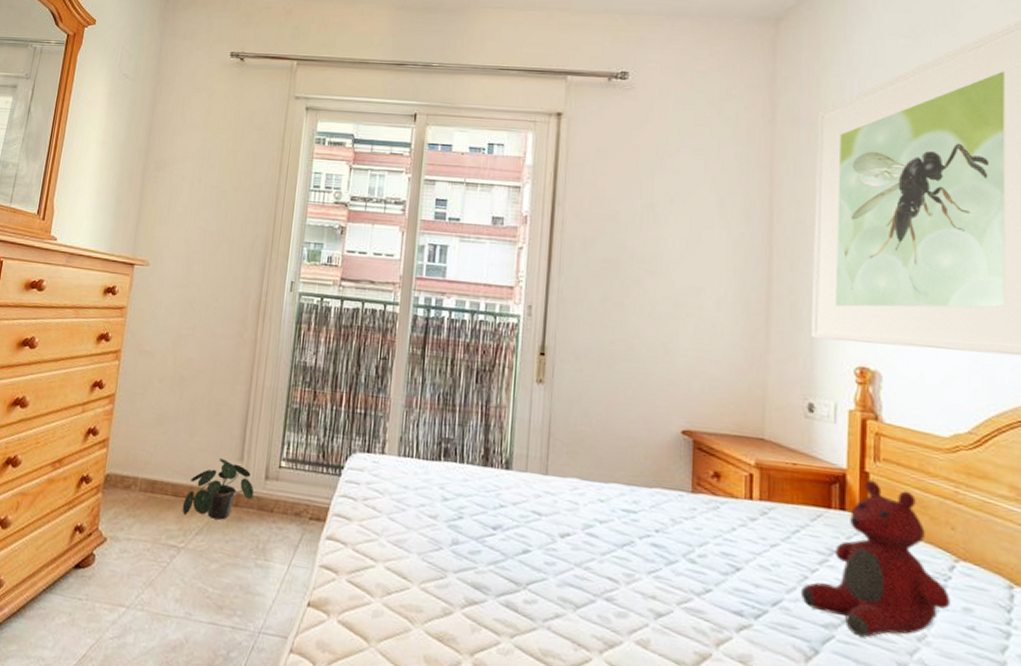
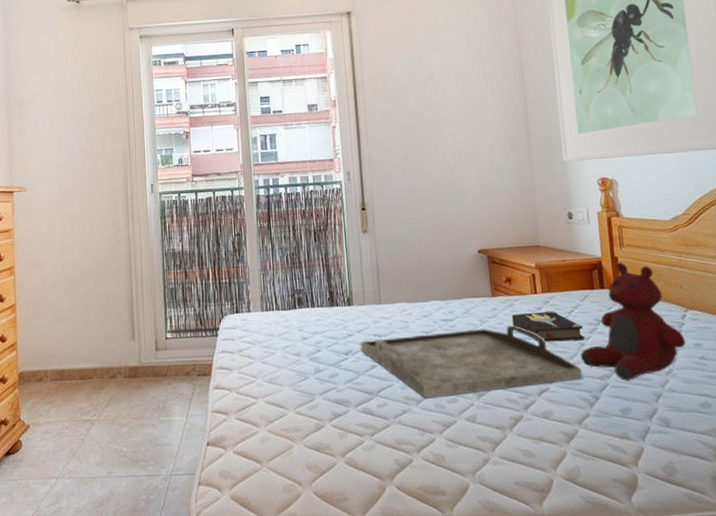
potted plant: present [182,458,254,520] -> none [89,341,149,392]
serving tray: none [513,516,800,623] -> present [360,325,582,399]
hardback book: none [715,520,809,573] -> present [512,311,585,341]

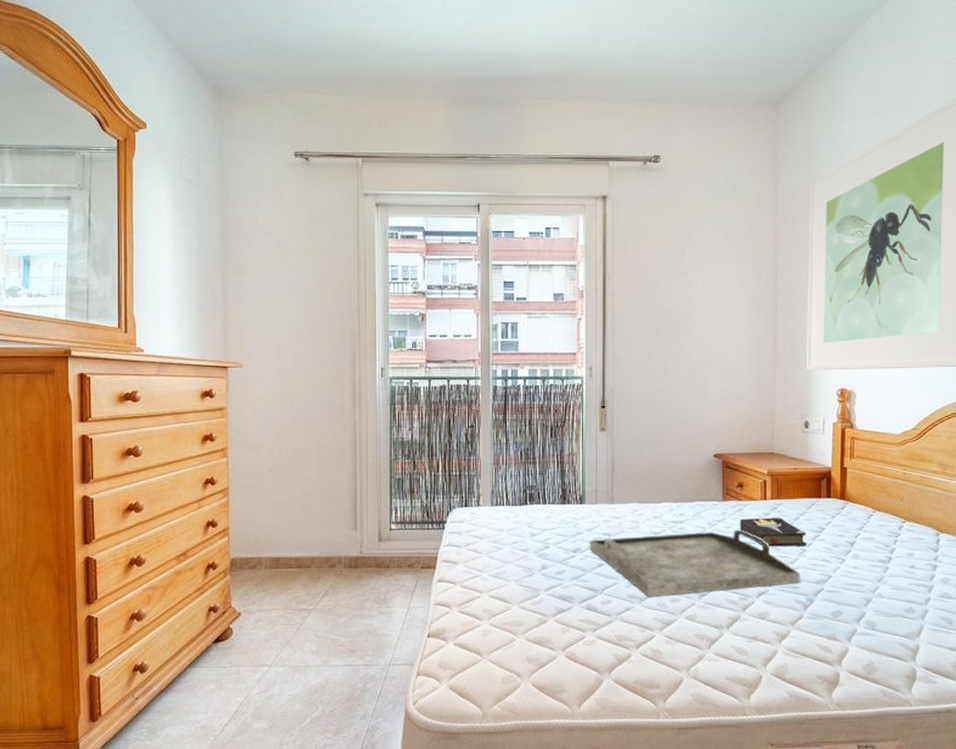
teddy bear: present [580,262,686,381] -> none [800,473,899,586]

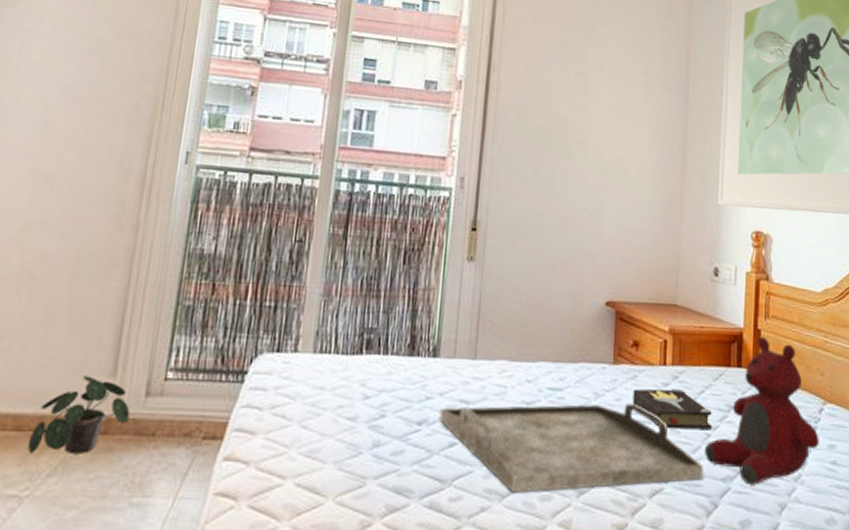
potted plant: none [307,530,370,581] -> present [27,376,131,454]
teddy bear: none [800,473,899,586] -> present [704,336,819,485]

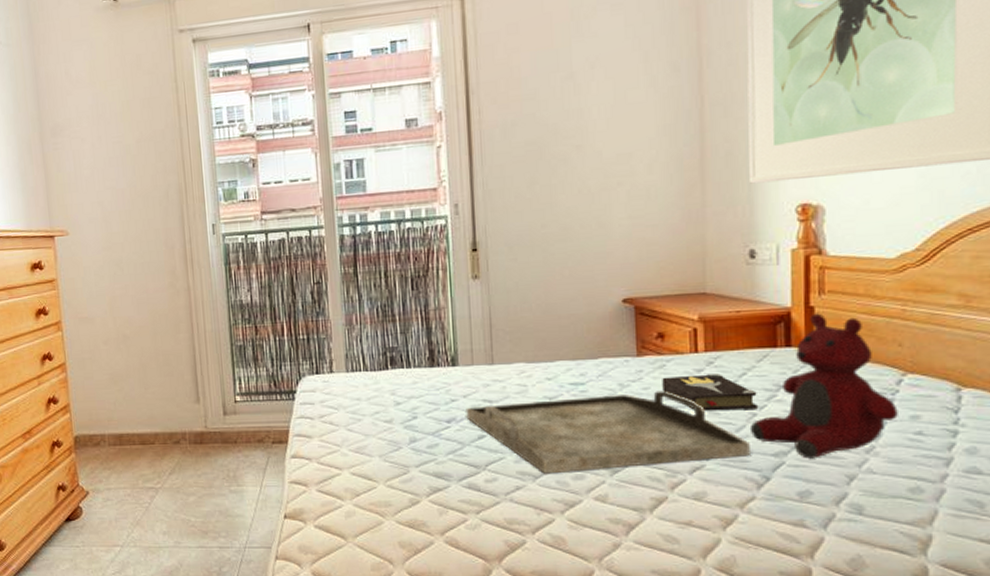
potted plant: present [27,376,131,454] -> none [151,404,216,459]

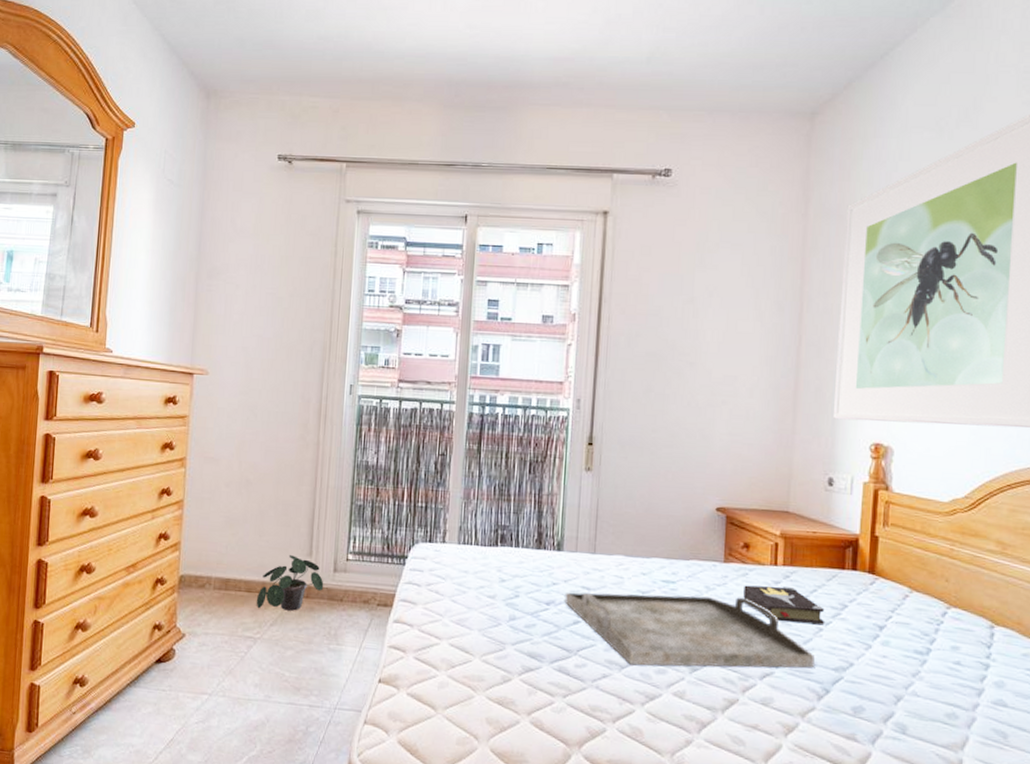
potted plant: none [151,404,216,459] -> present [256,555,324,611]
teddy bear: present [749,313,898,459] -> none [815,542,942,677]

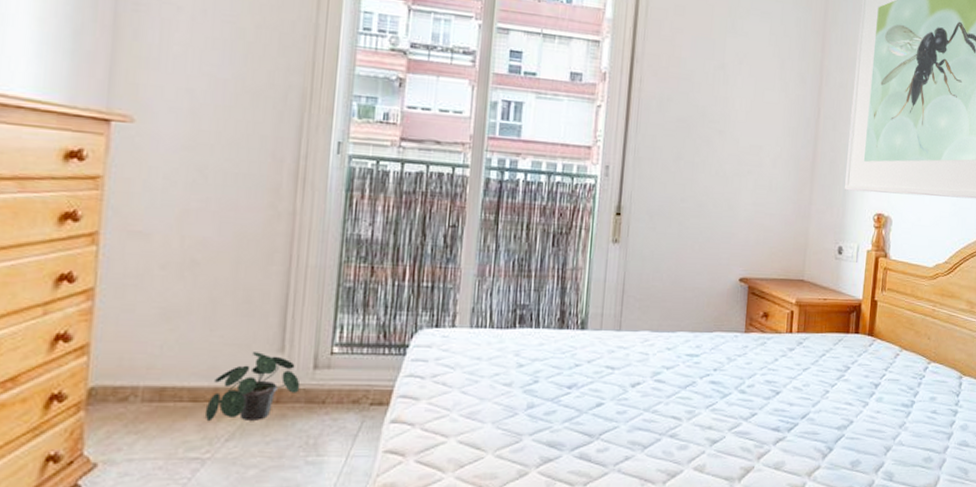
serving tray: present [564,592,815,668] -> none [587,366,821,444]
hardback book: present [743,585,825,626] -> none [761,353,831,388]

